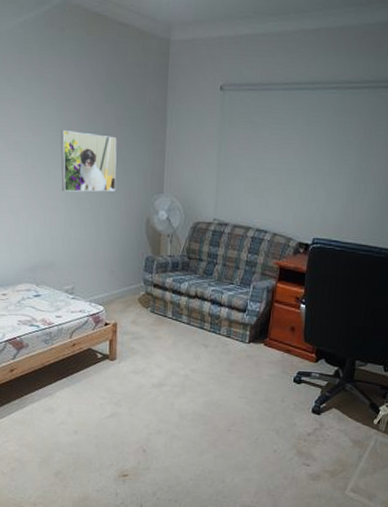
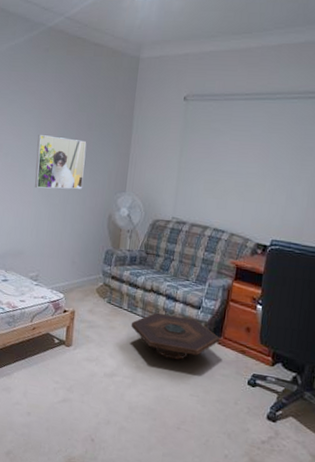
side table: none [176,318,266,365] -> present [131,312,220,360]

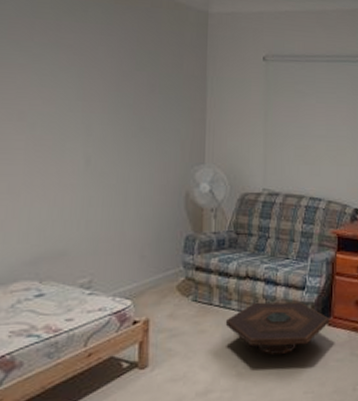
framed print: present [35,135,87,189] -> none [79,99,150,166]

